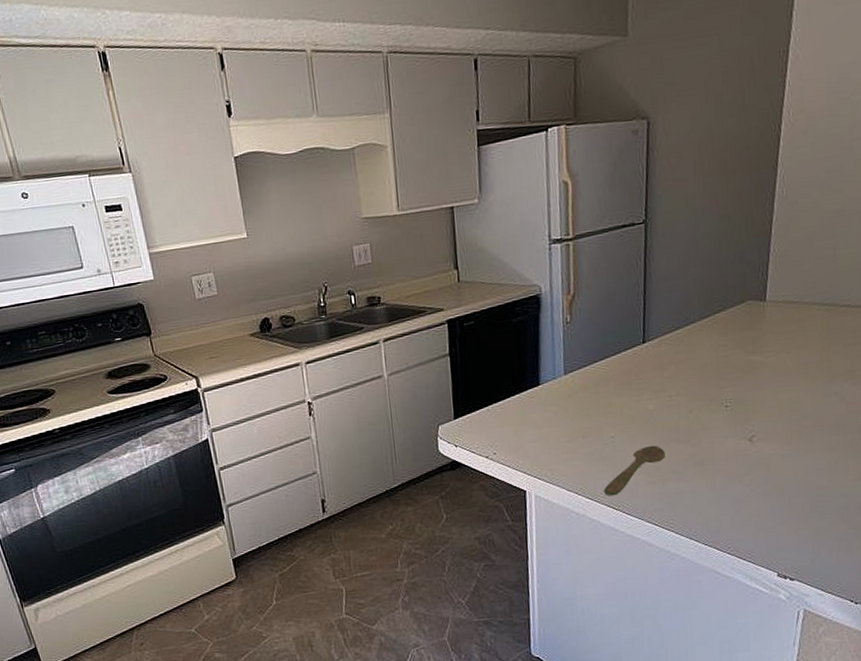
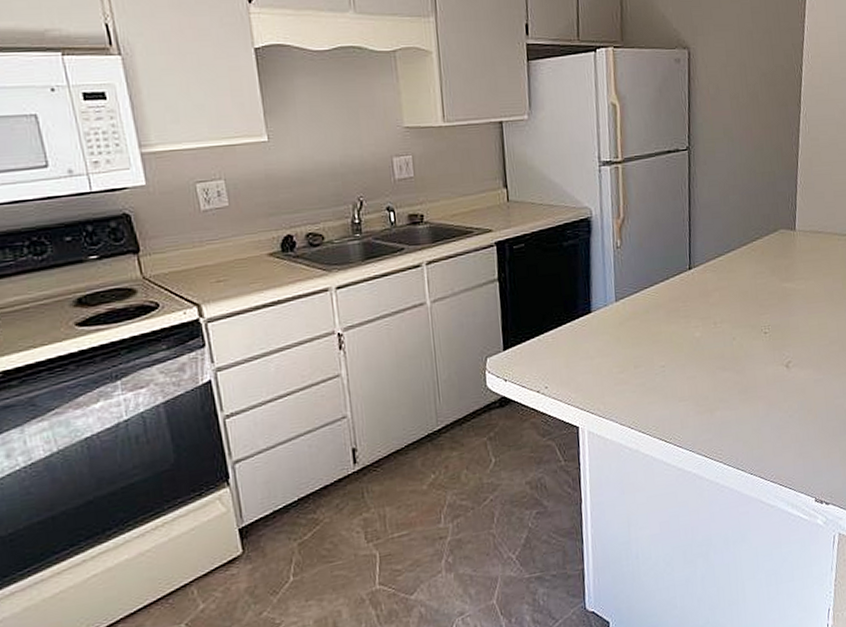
spoon: present [604,445,665,496] -> none [656,373,713,429]

